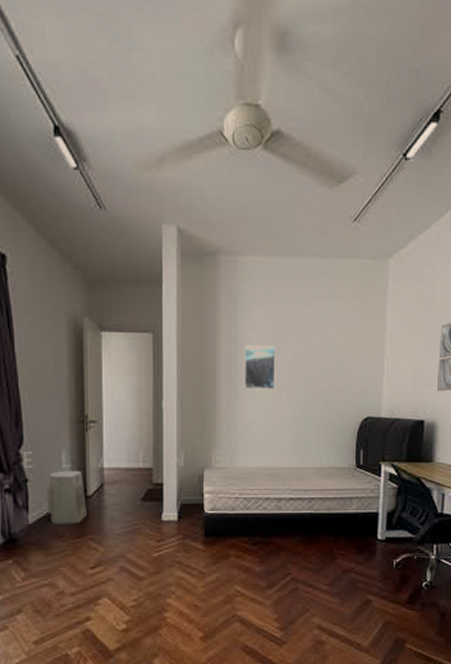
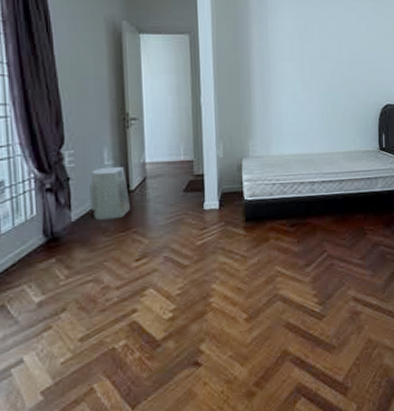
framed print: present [244,344,276,390] -> none [275,43,305,84]

